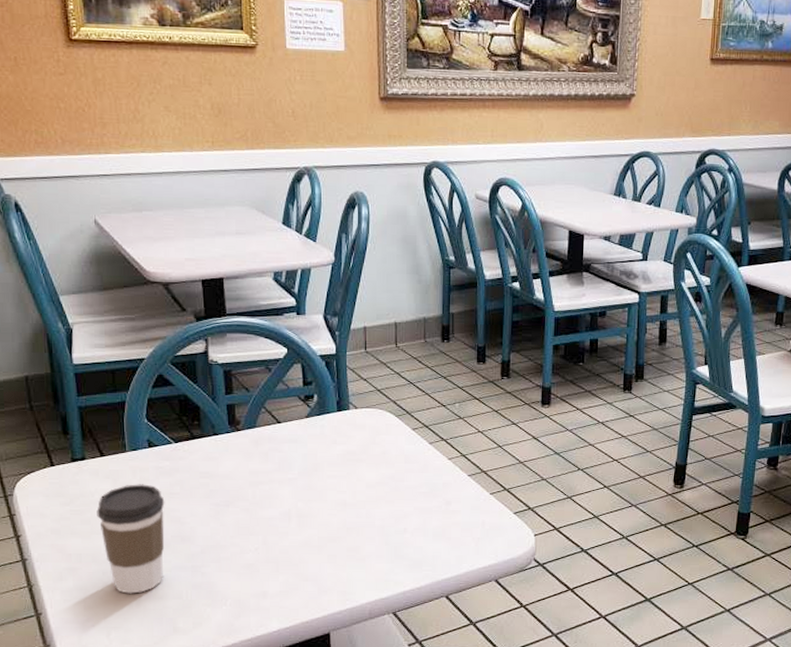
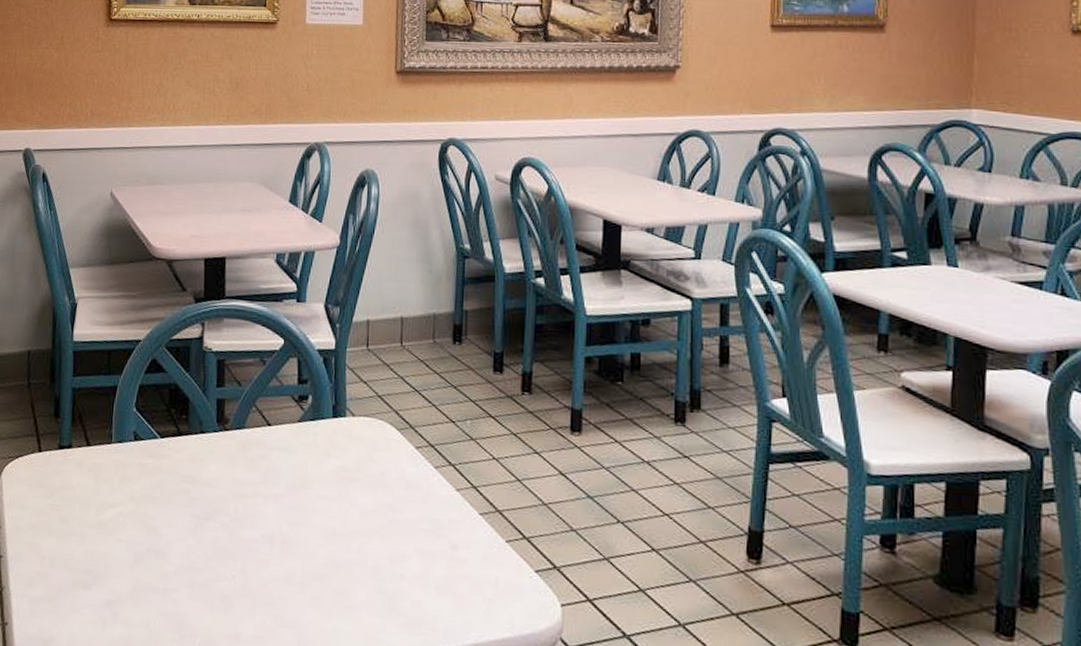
coffee cup: present [96,484,165,594] -> none [75,481,144,614]

